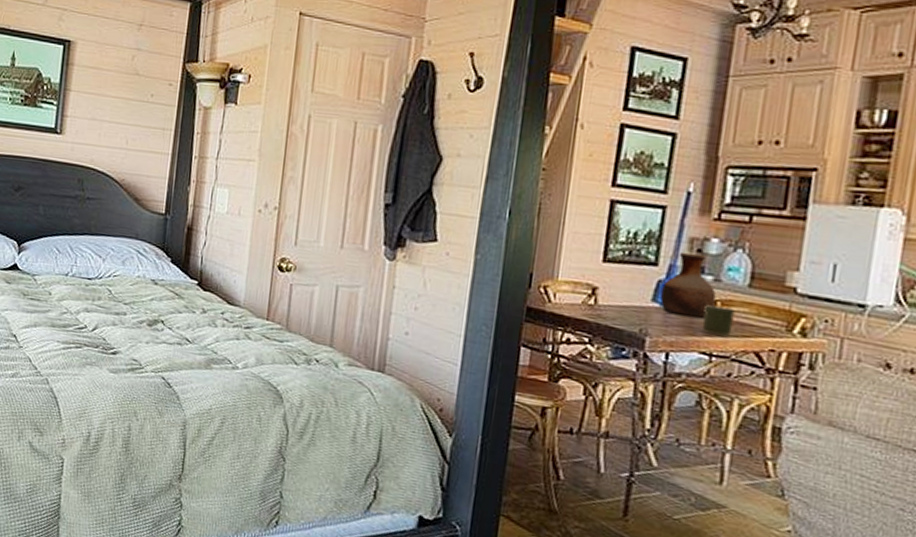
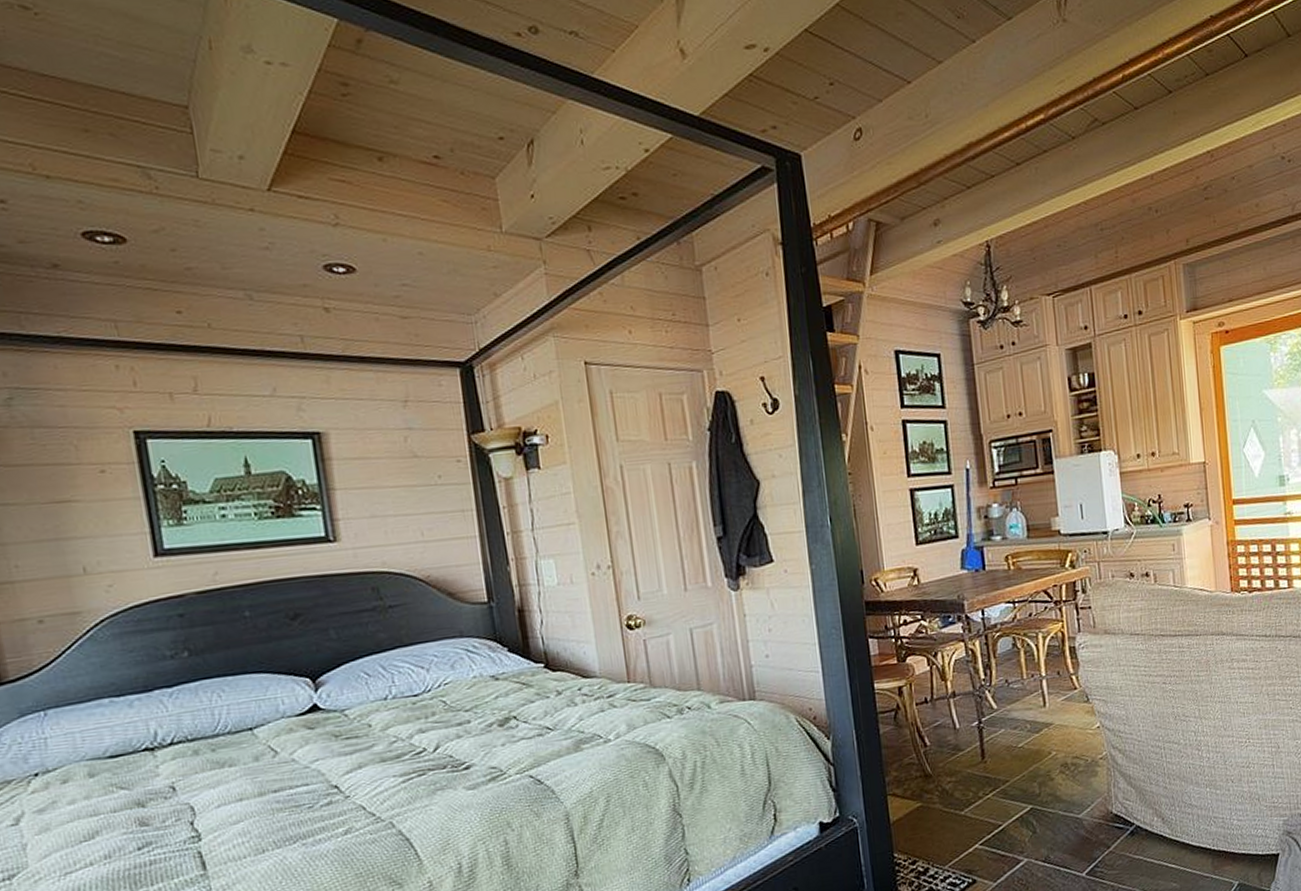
vase: present [660,252,717,320] -> none [966,519,1007,577]
mug: present [702,305,735,337] -> none [1000,559,1024,585]

